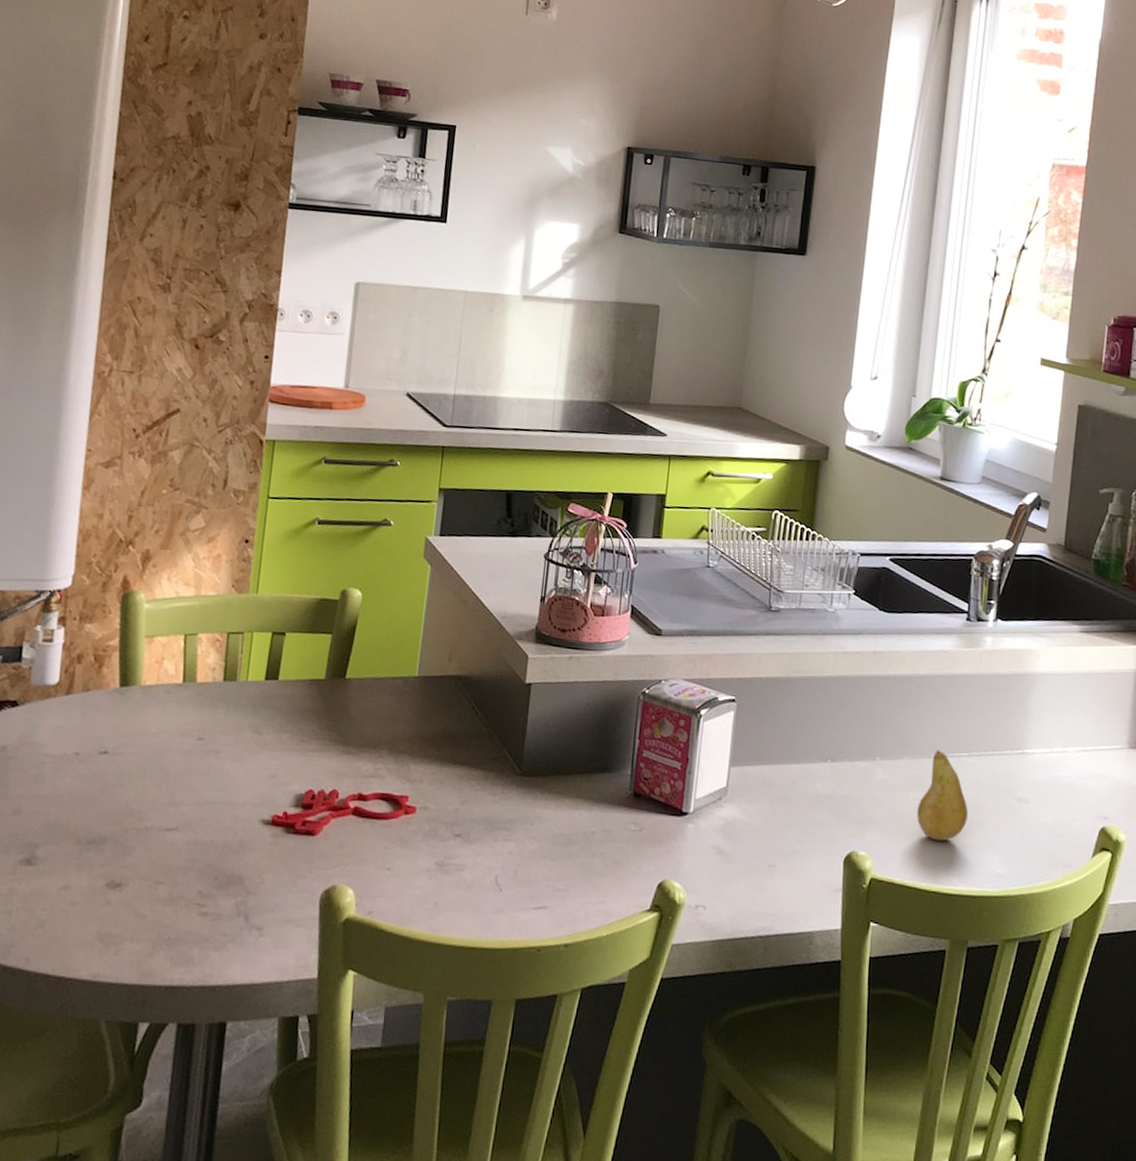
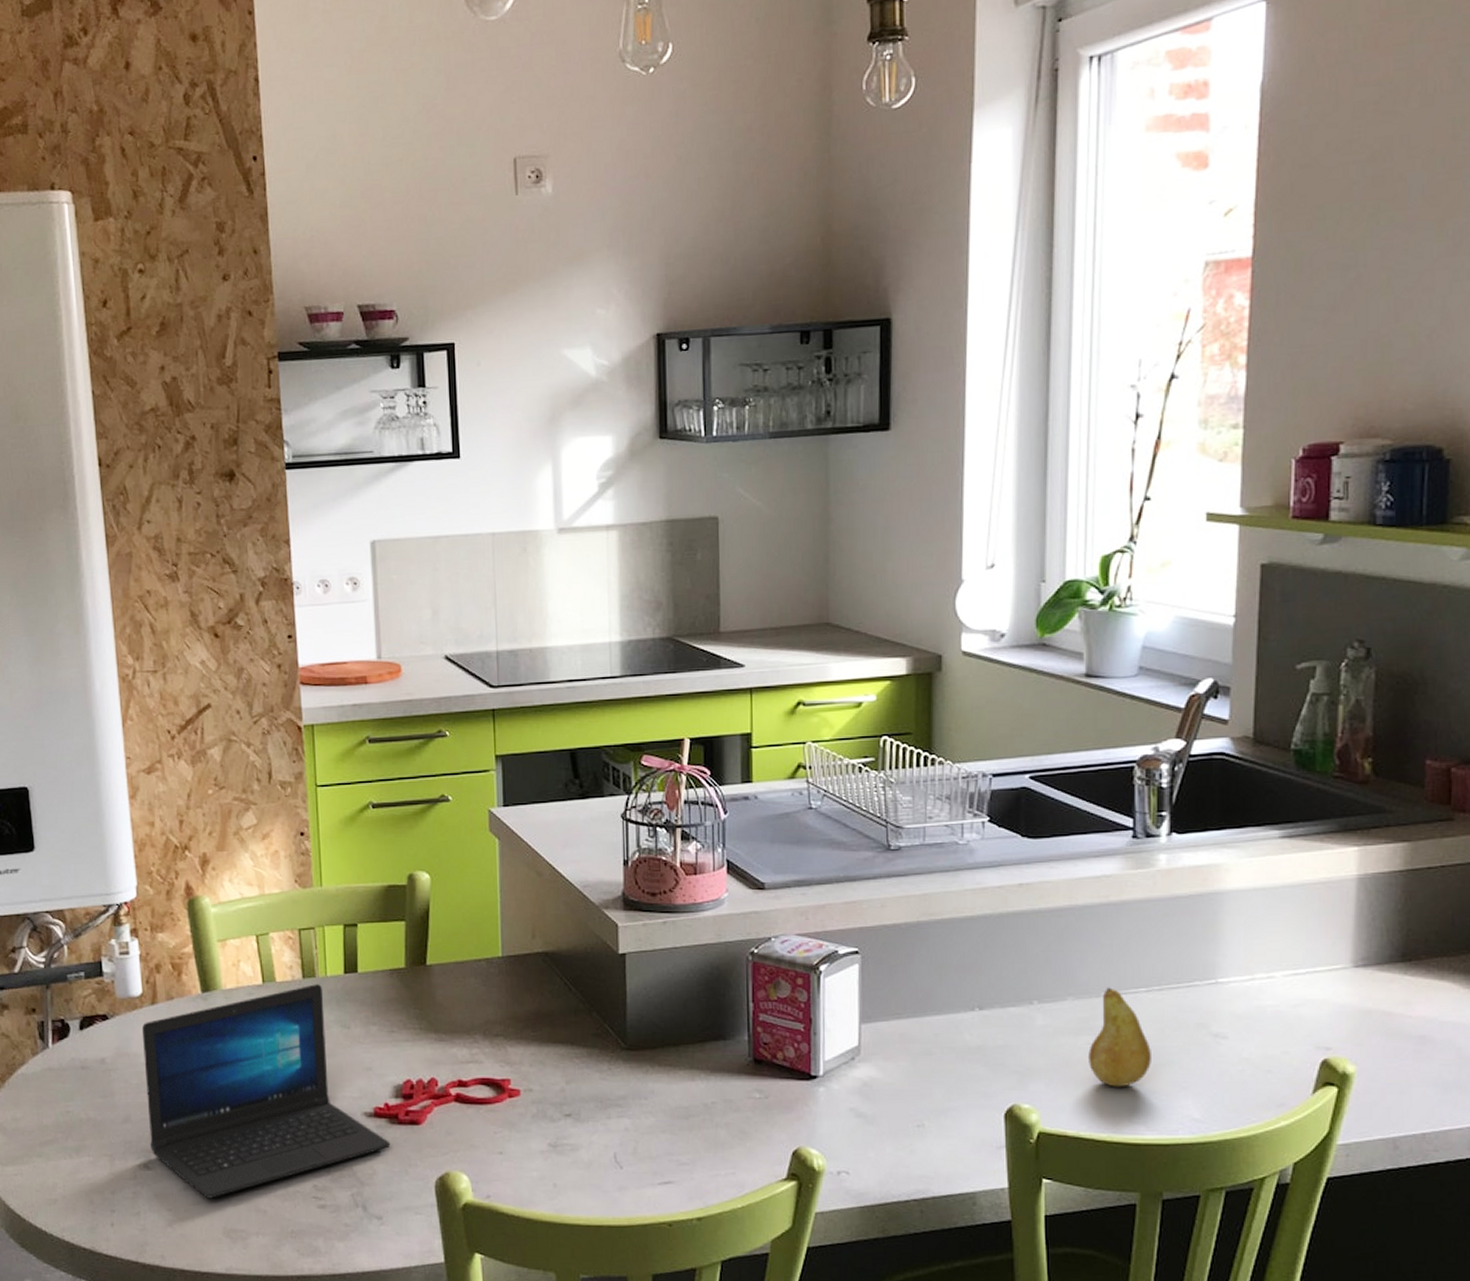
laptop: none [36,688,283,900] -> present [141,984,391,1198]

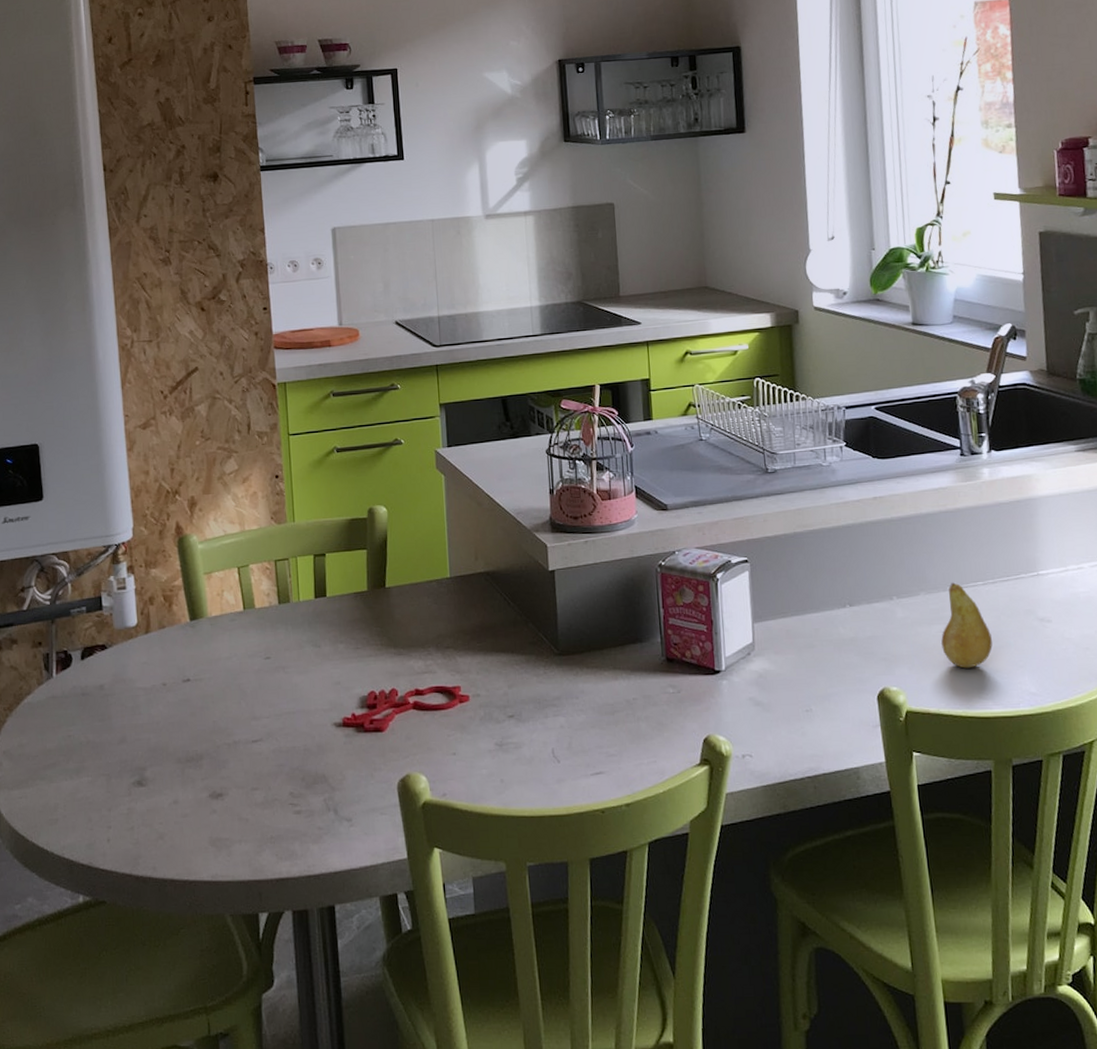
laptop: present [141,984,391,1198] -> none [136,609,358,810]

